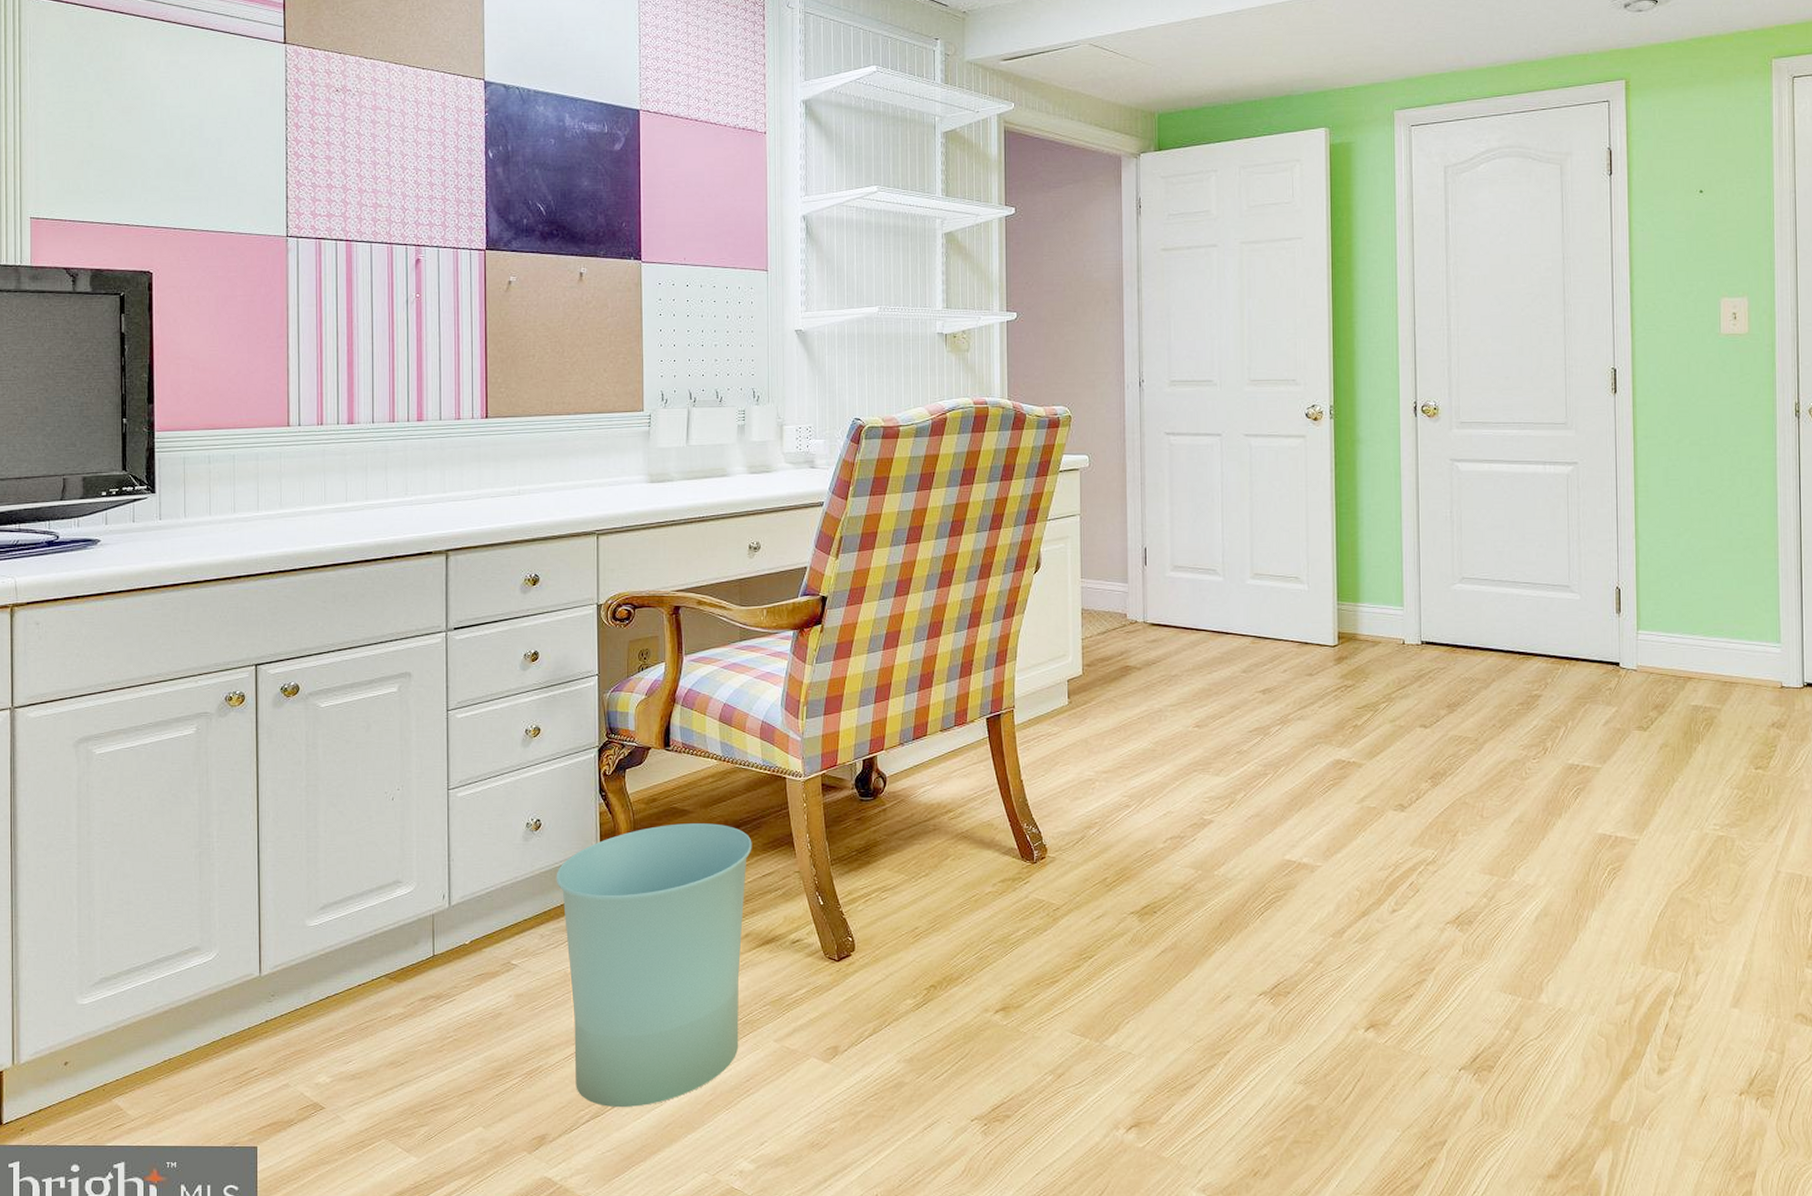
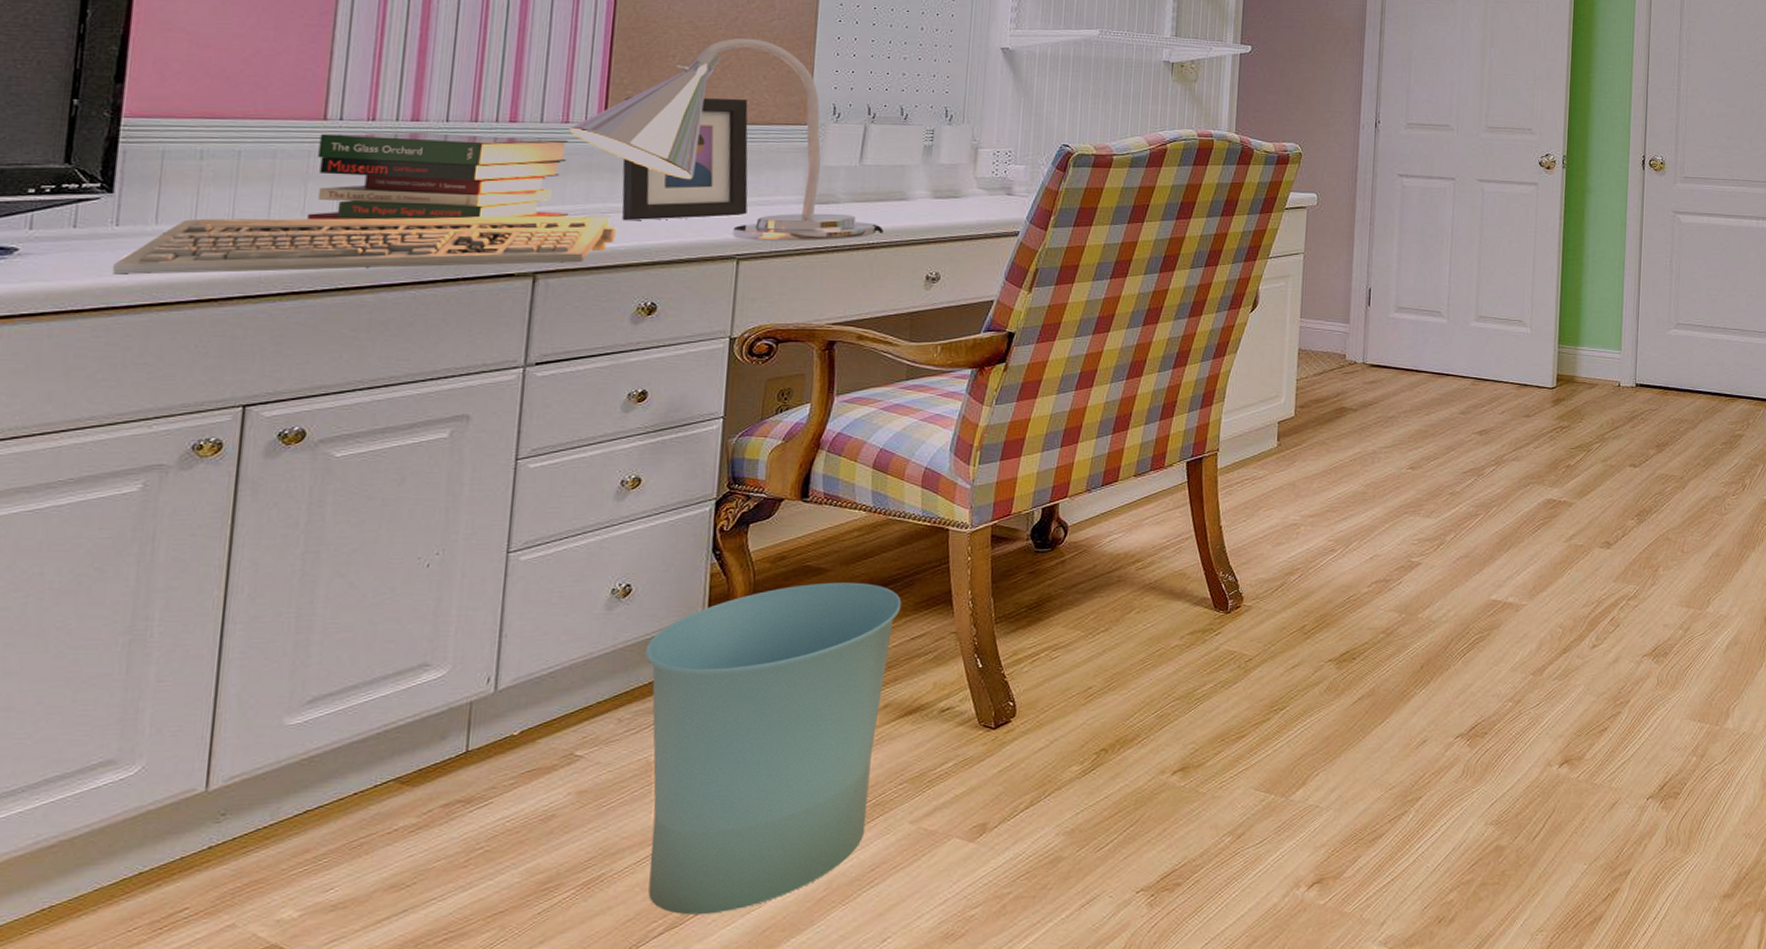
computer keyboard: none [160,500,503,559] -> present [111,215,616,275]
books: none [284,433,466,511] -> present [307,132,568,221]
table lamp: none [461,335,711,517] -> present [569,37,884,241]
picture frame: none [500,390,601,503] -> present [621,95,748,221]

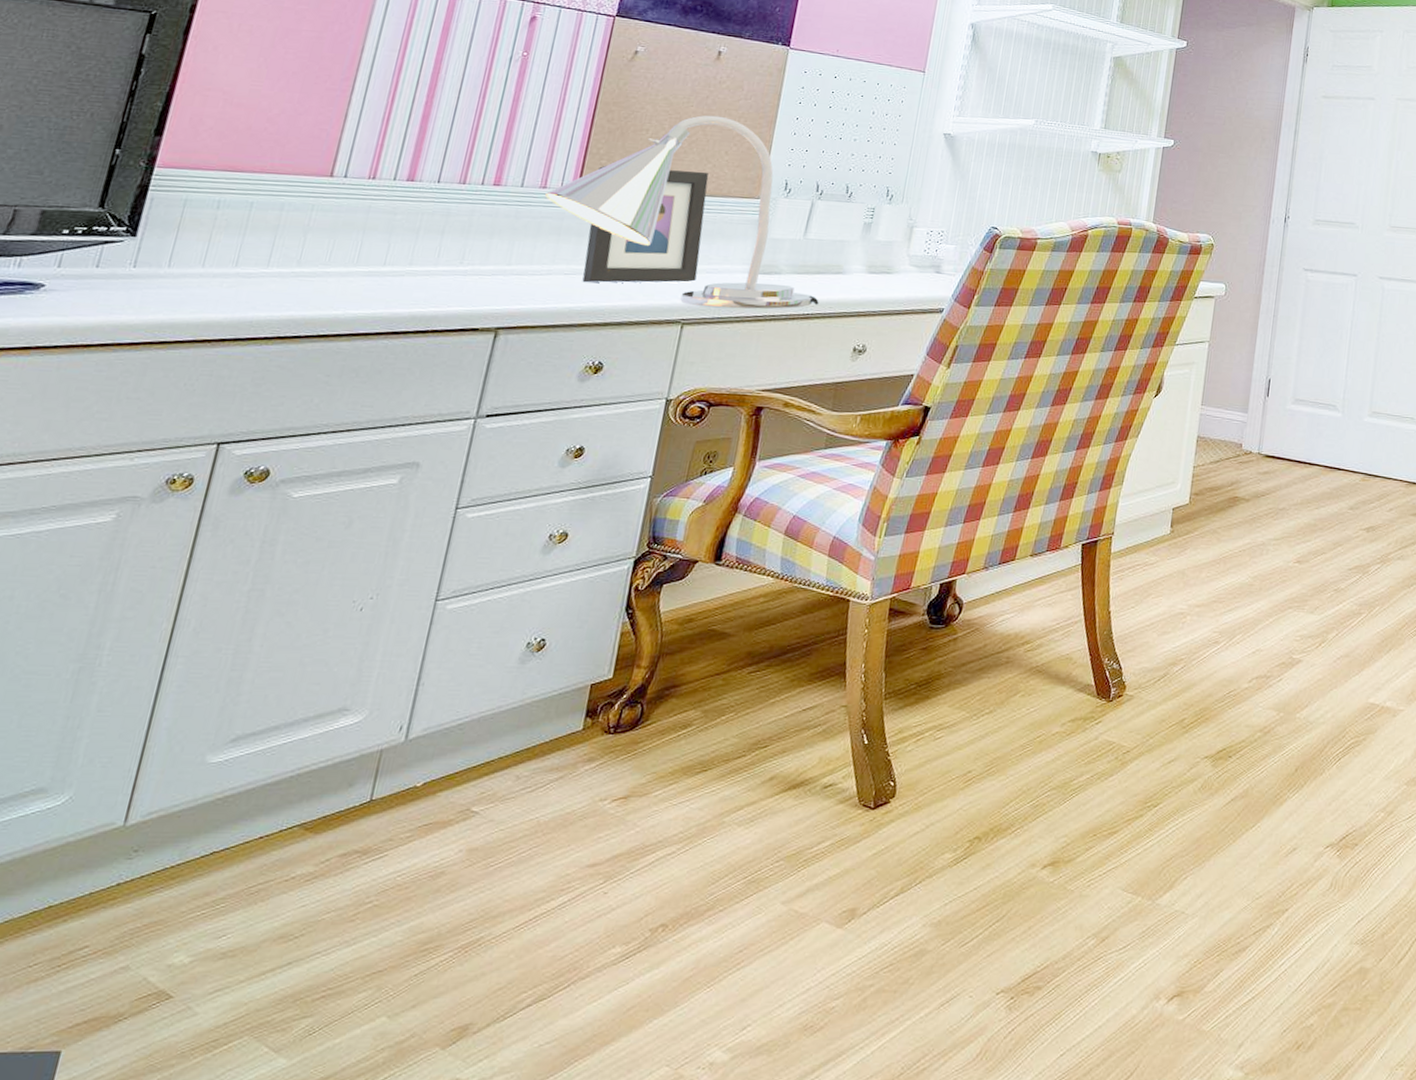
computer keyboard: present [111,215,616,275] -> none [123,263,576,321]
books: present [307,132,568,221] -> none [302,189,544,278]
waste bin: present [645,582,902,915] -> none [522,648,798,987]

